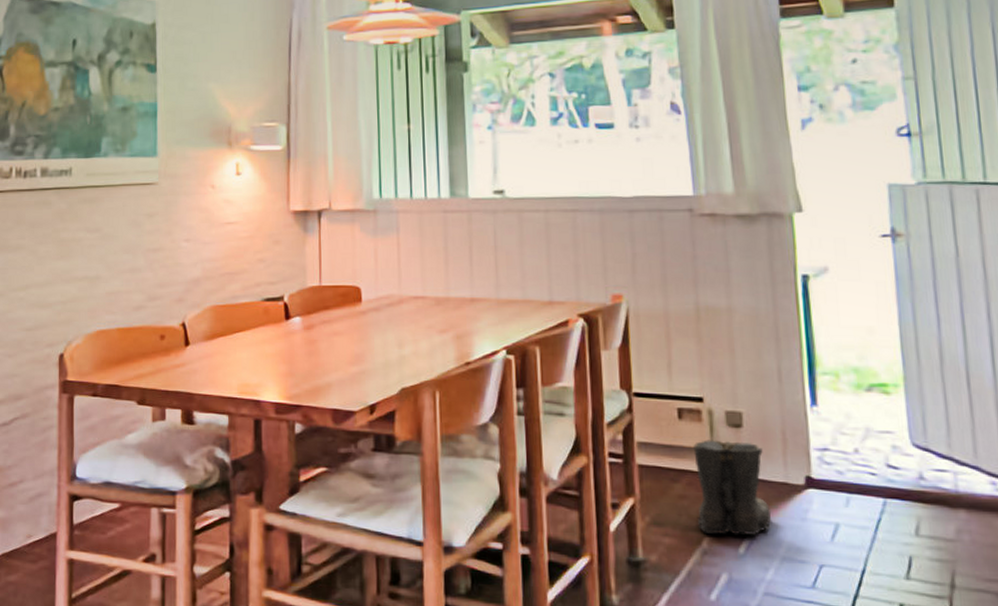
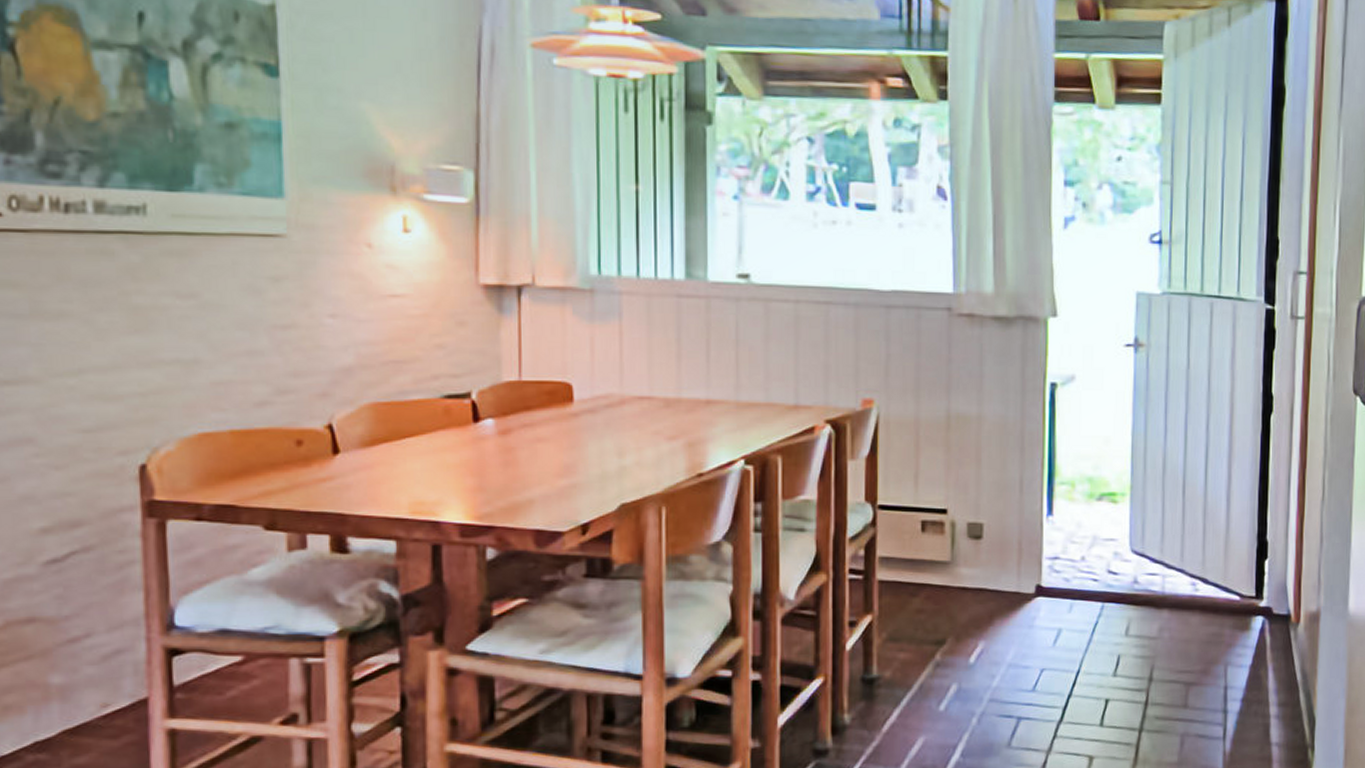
boots: present [693,440,771,536] -> none [932,552,1001,646]

